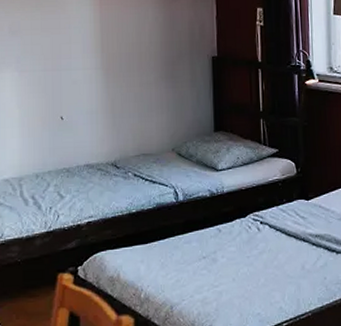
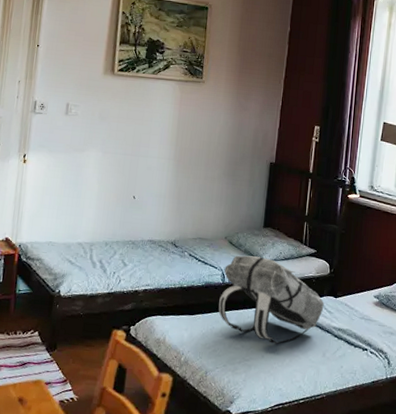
backpack: none [174,166,296,263] -> present [218,255,324,344]

